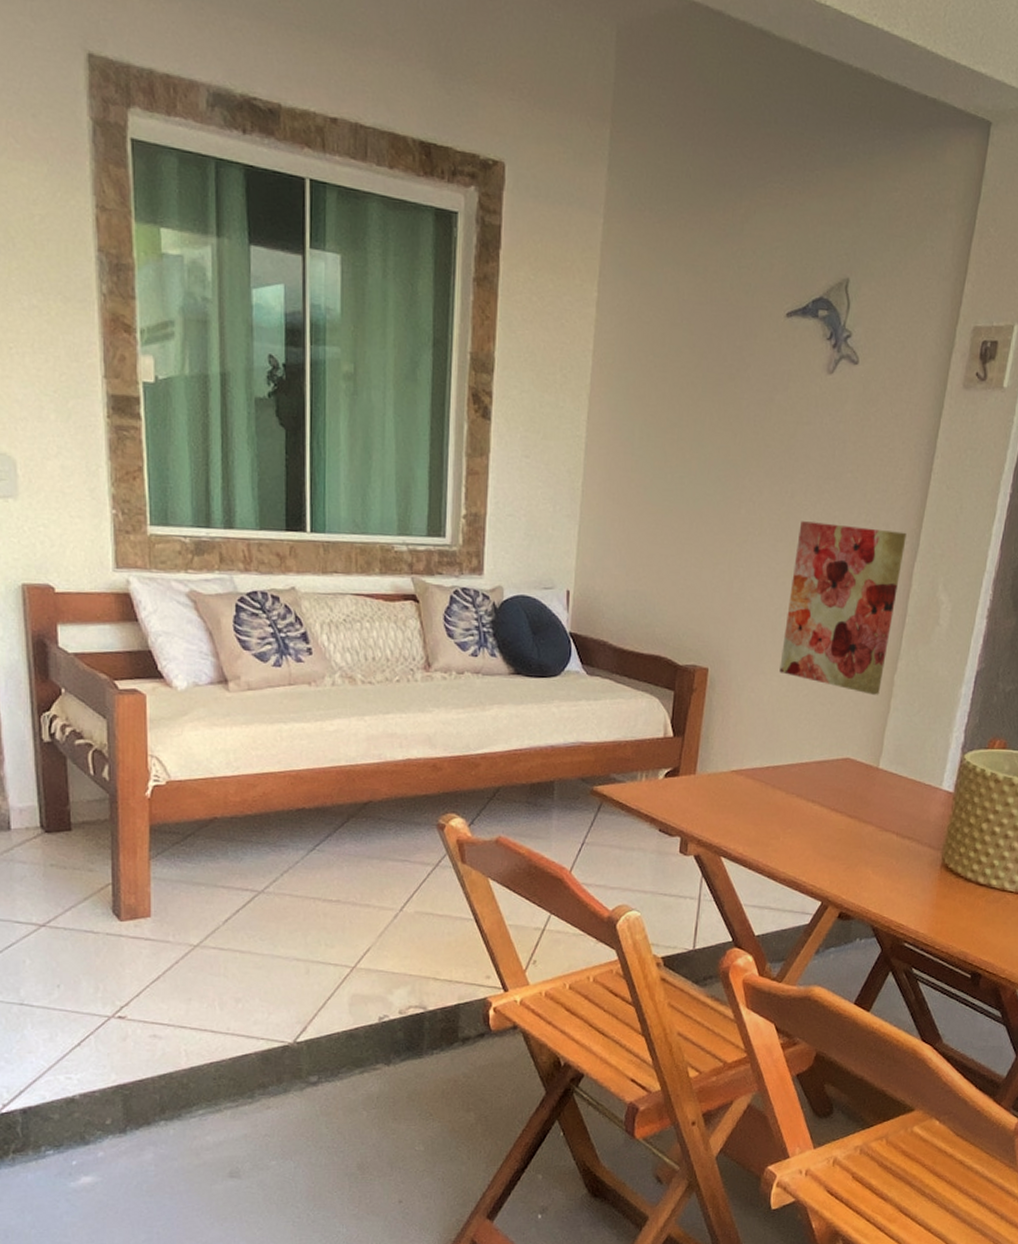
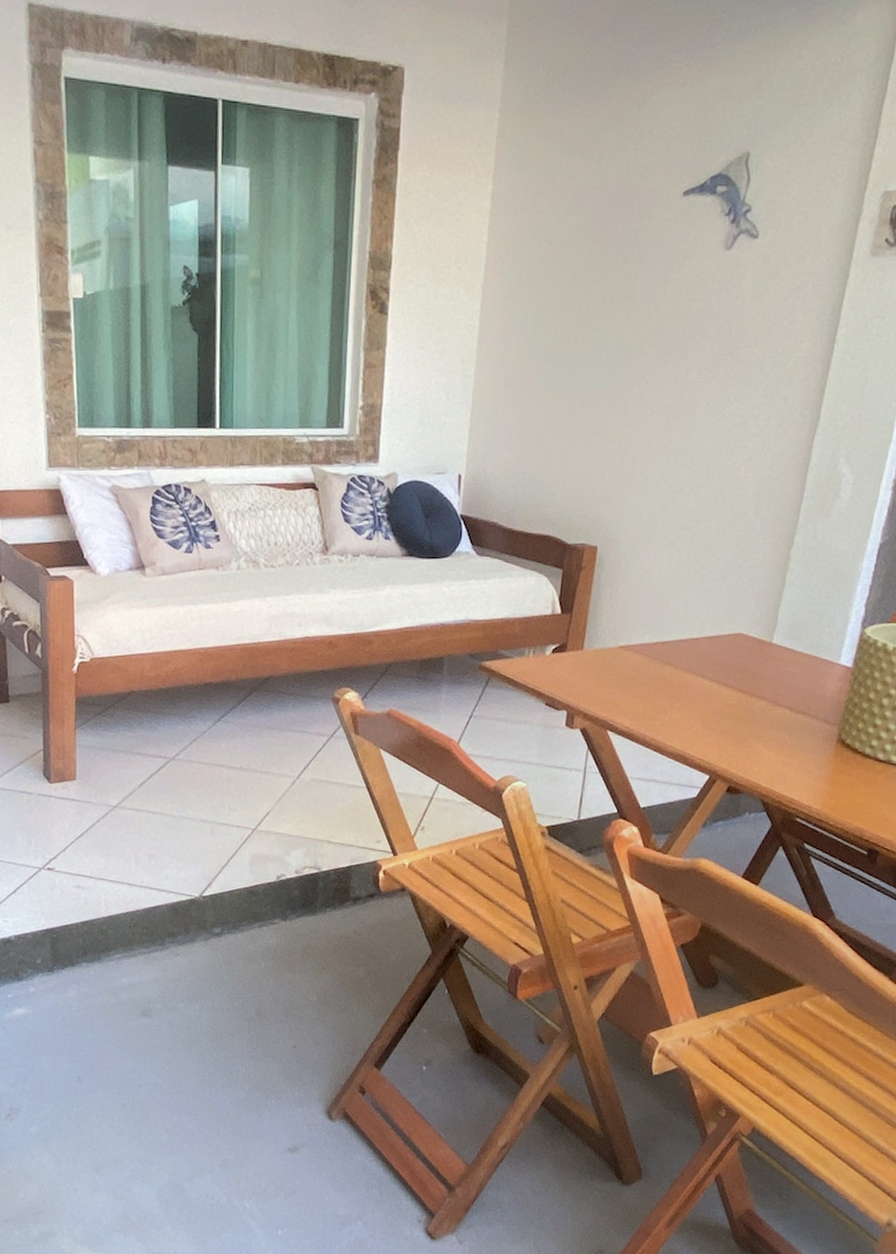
wall art: present [779,521,907,695] -> none [670,398,806,570]

